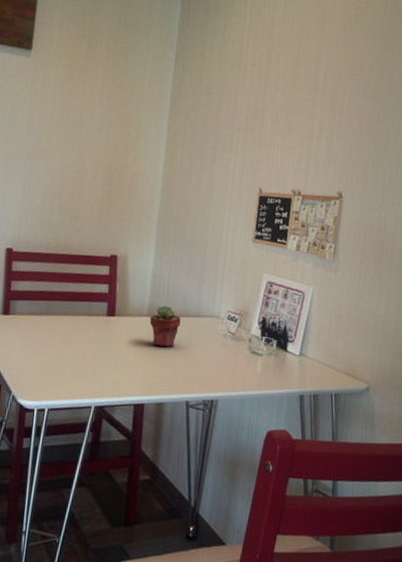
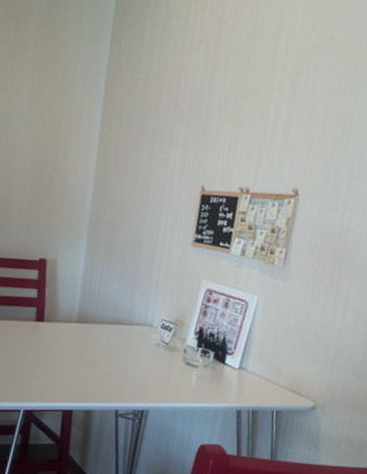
potted succulent: present [149,305,181,348] -> none [79,311,112,356]

